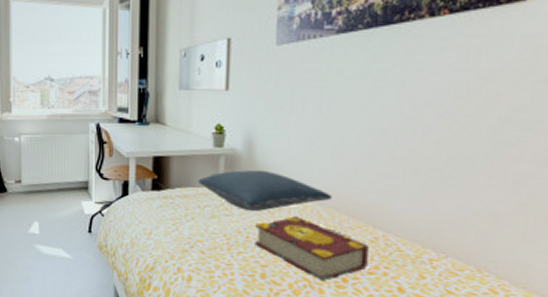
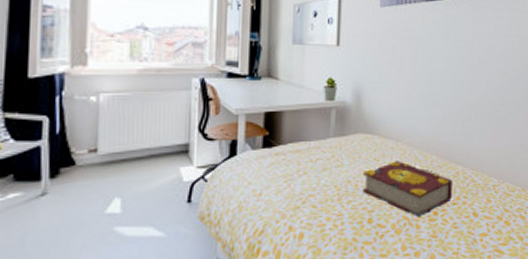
pillow: present [198,169,333,212] -> none [310,120,426,161]

